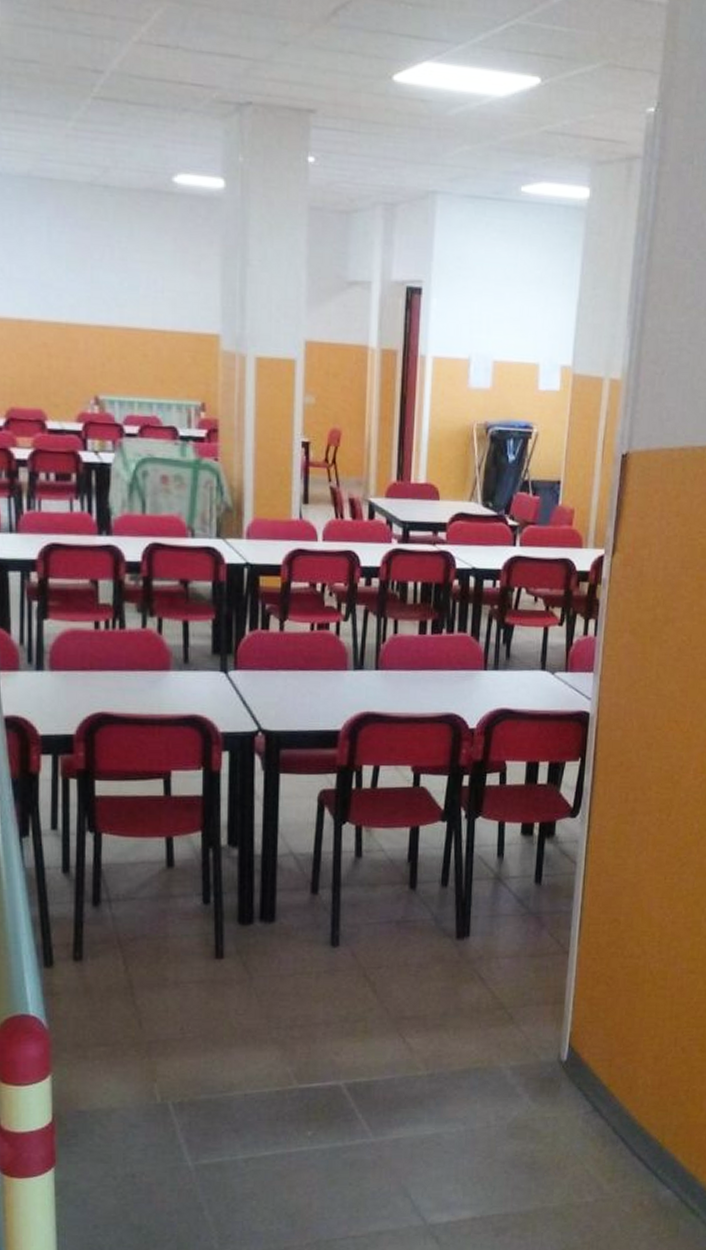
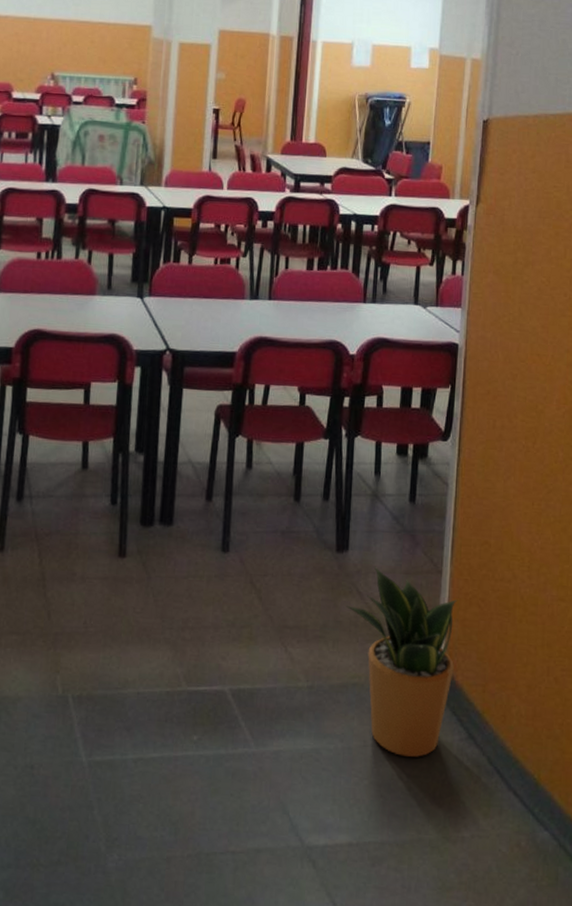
potted plant: none [467,951,585,1134] -> present [345,566,458,758]

